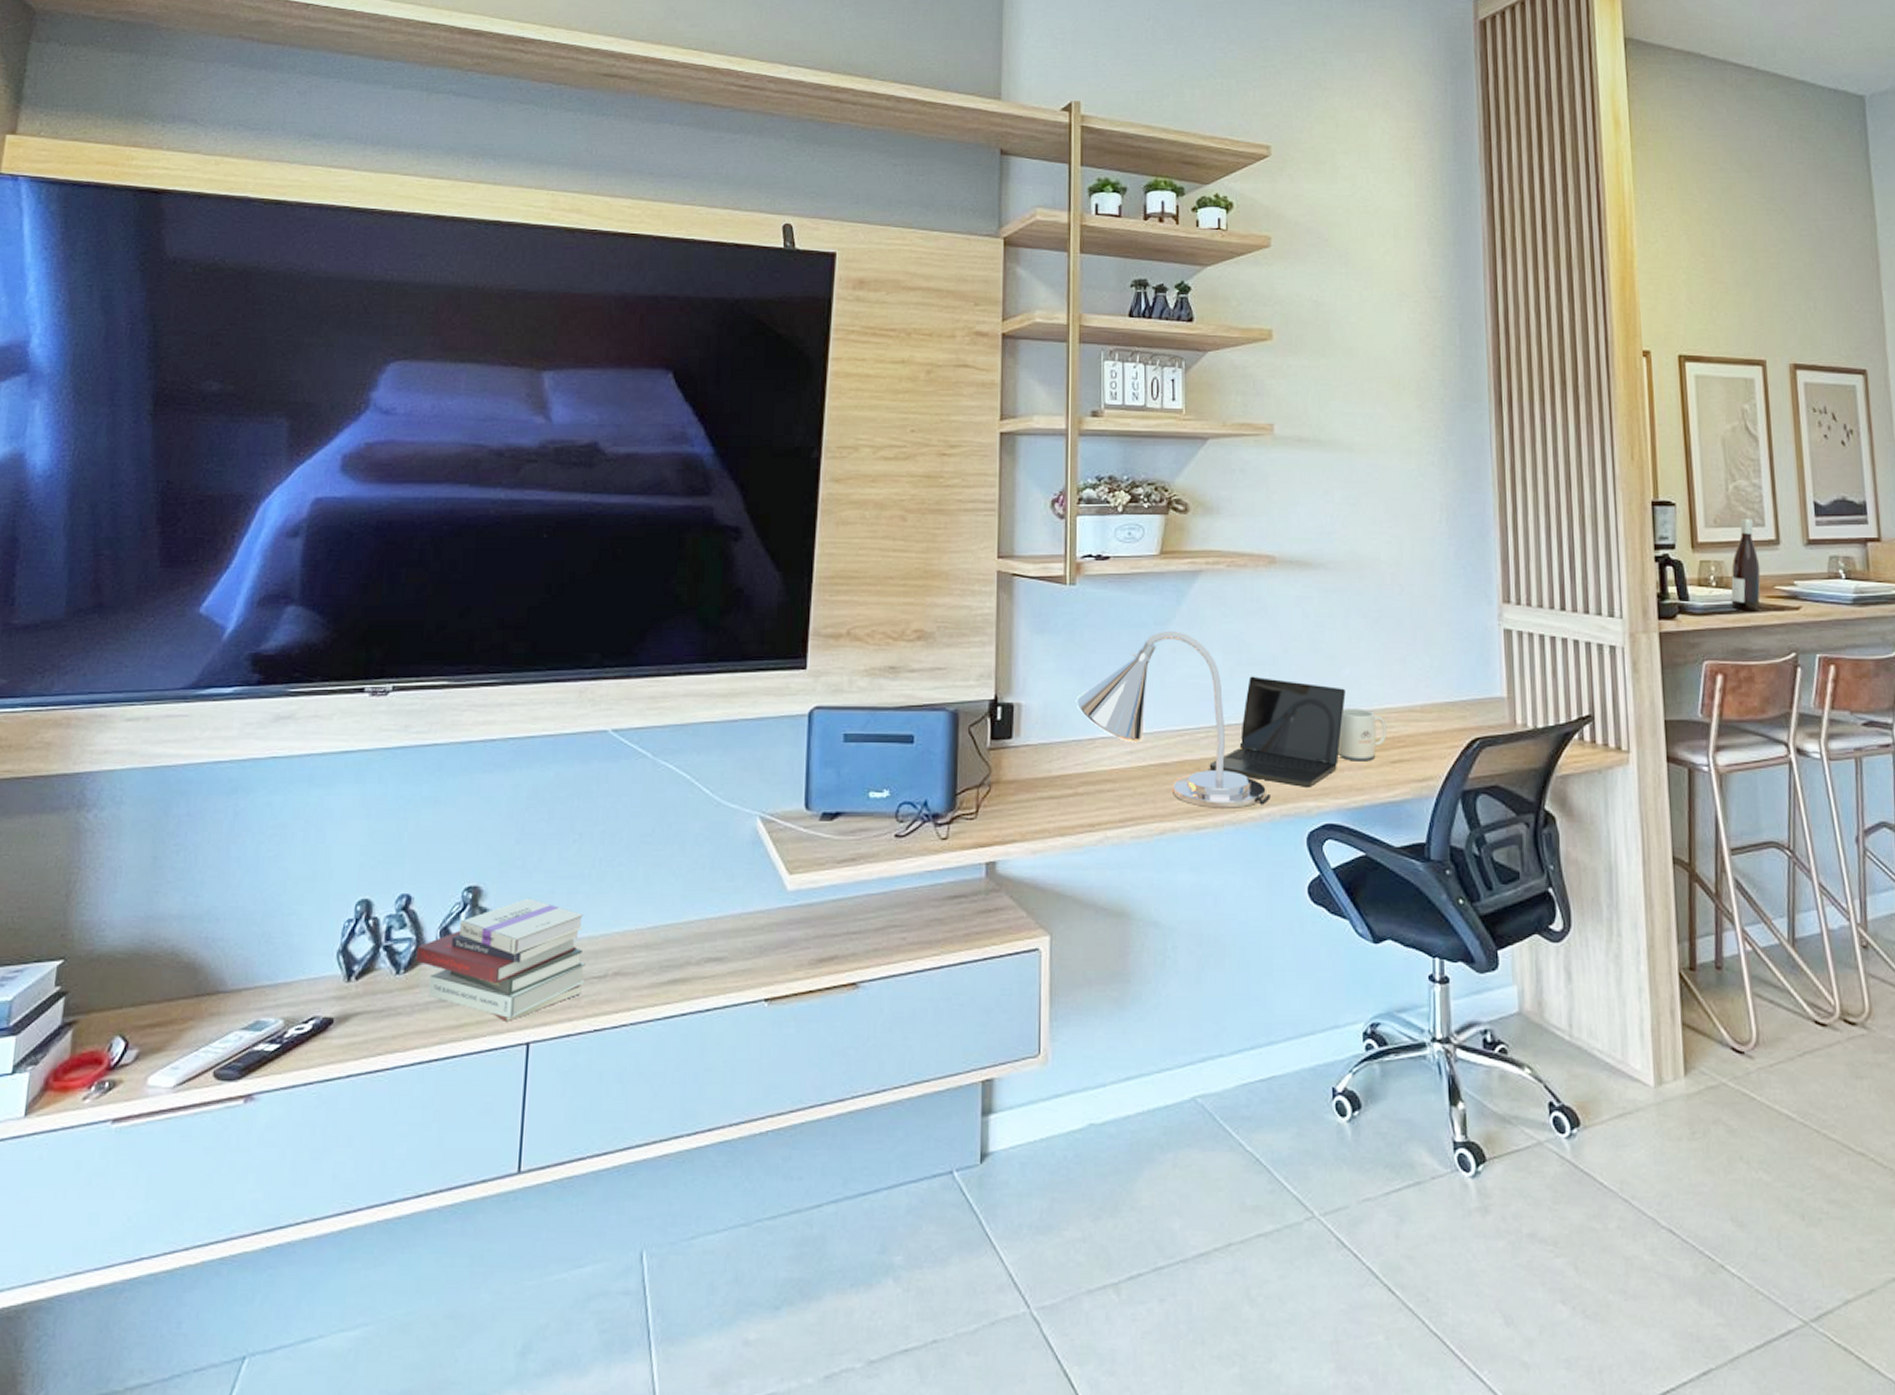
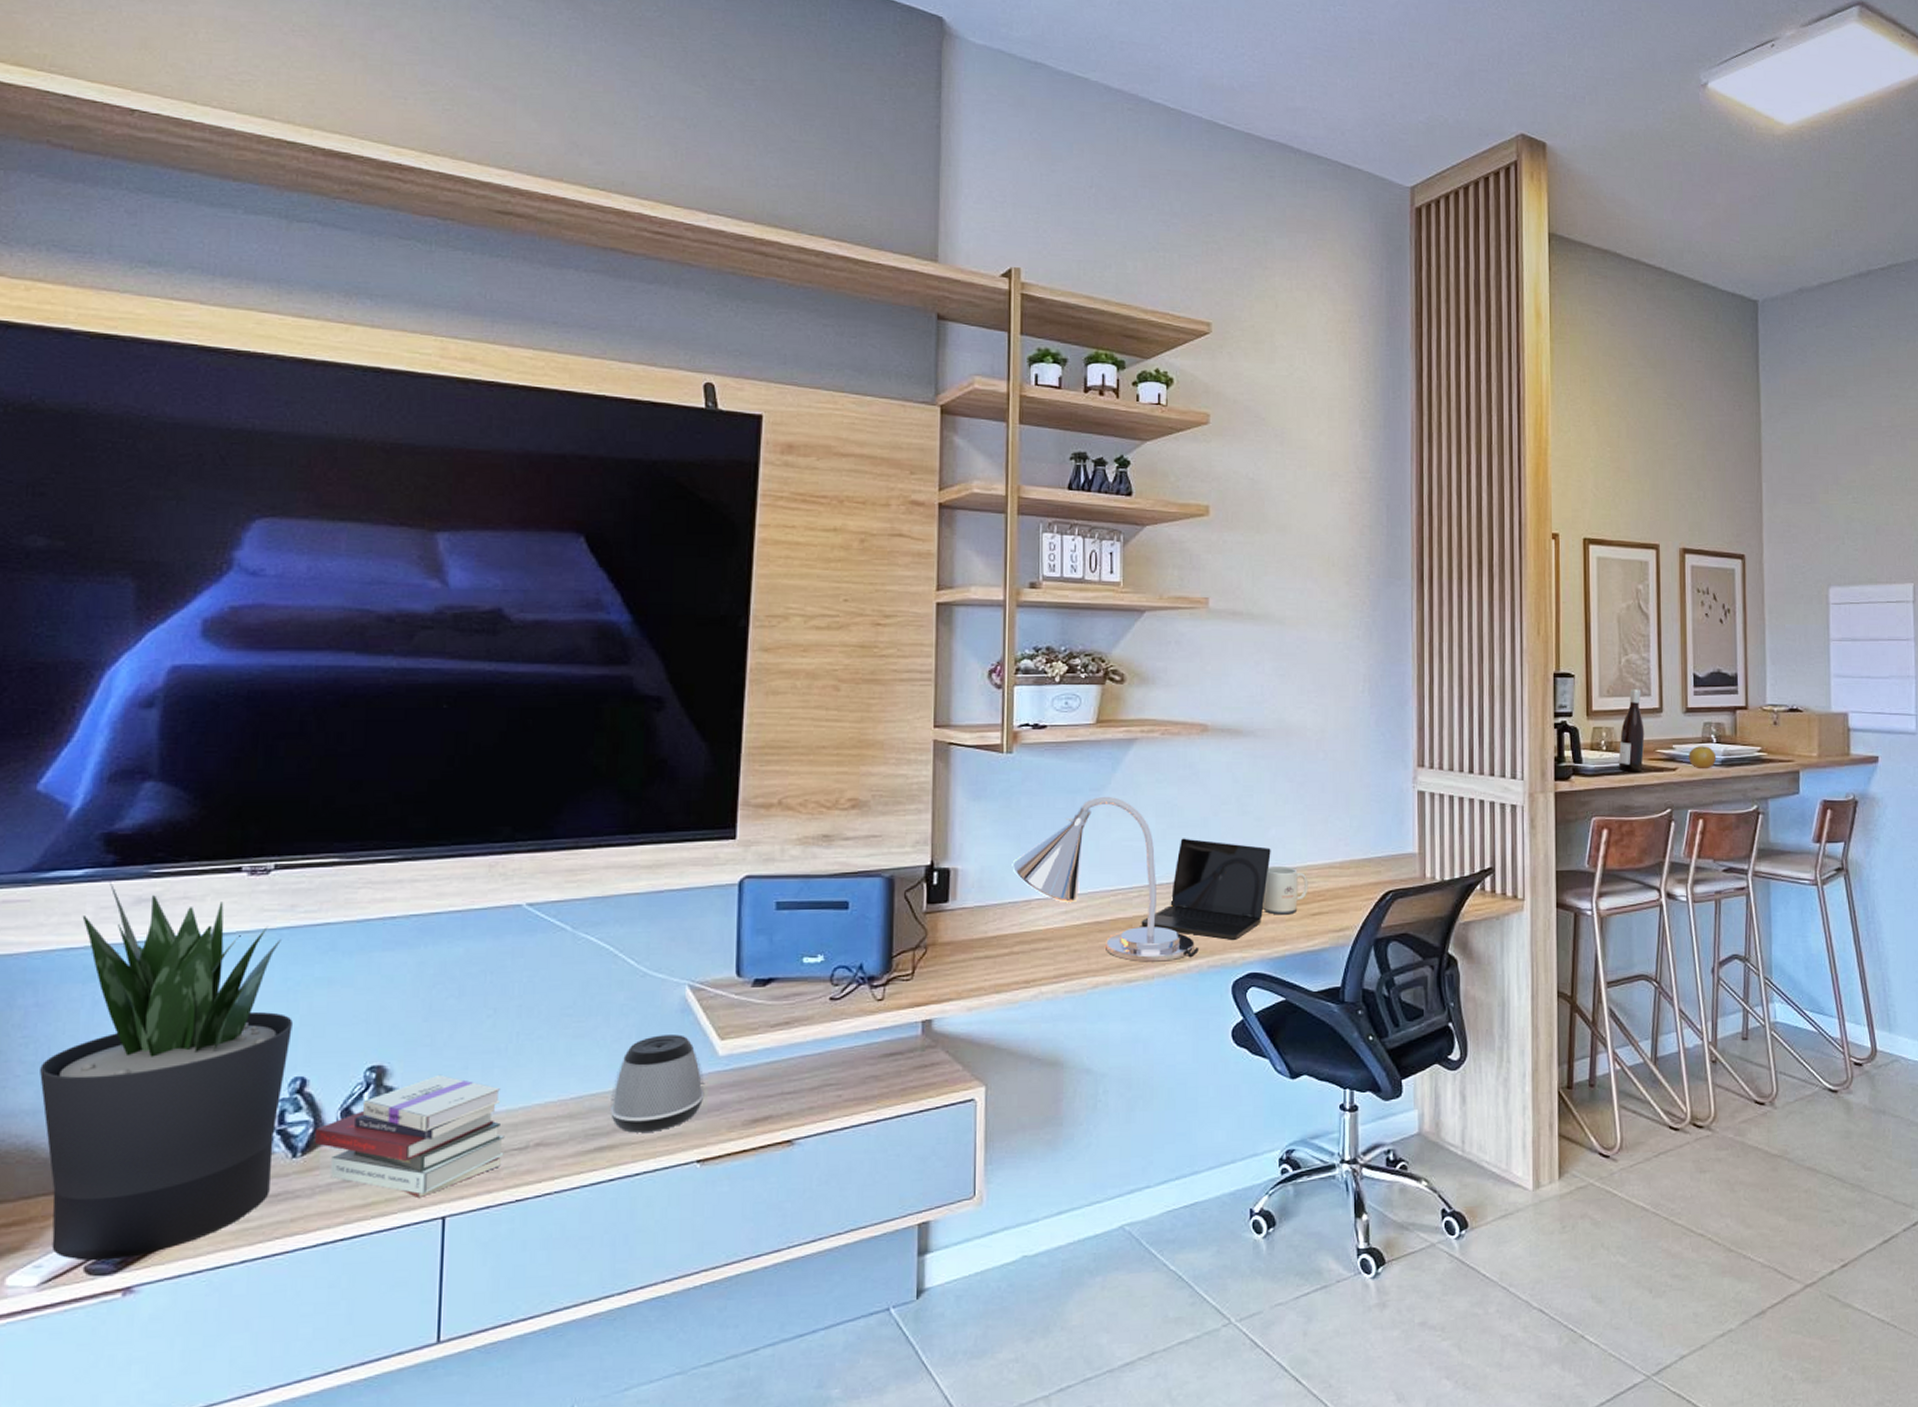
planter: none [187,698,402,1067] -> present [40,881,292,1262]
speaker: none [683,867,773,967] -> present [609,1034,705,1133]
fruit: none [1813,582,1847,609] -> present [1689,746,1717,770]

